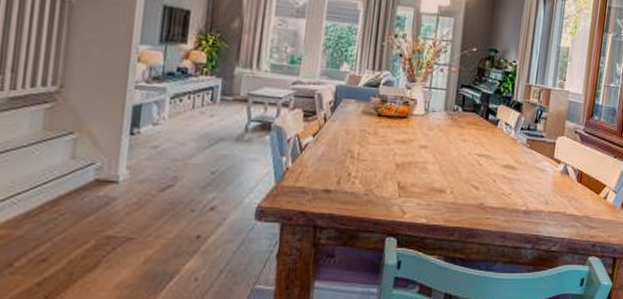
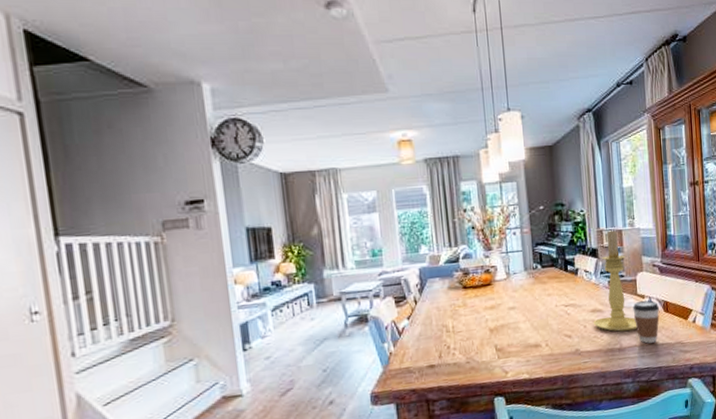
candle holder: none [503,86,549,195] -> present [593,229,638,332]
coffee cup: none [545,165,574,212] -> present [633,300,660,344]

